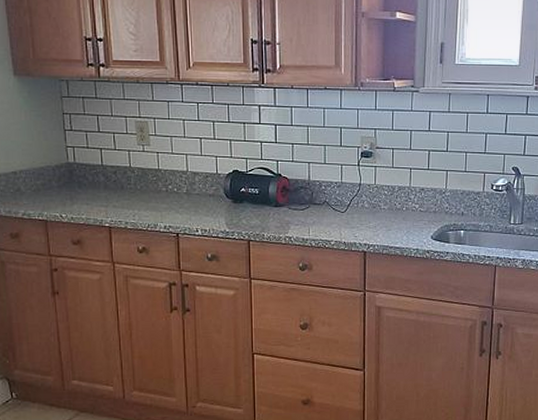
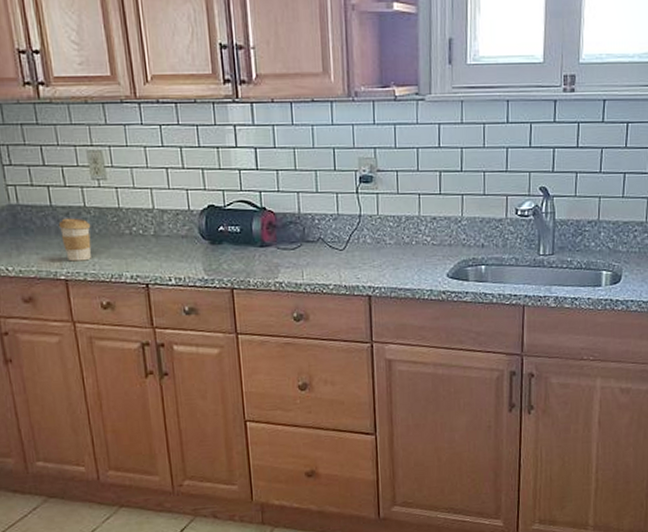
coffee cup: none [107,176,134,212] -> present [58,218,91,262]

